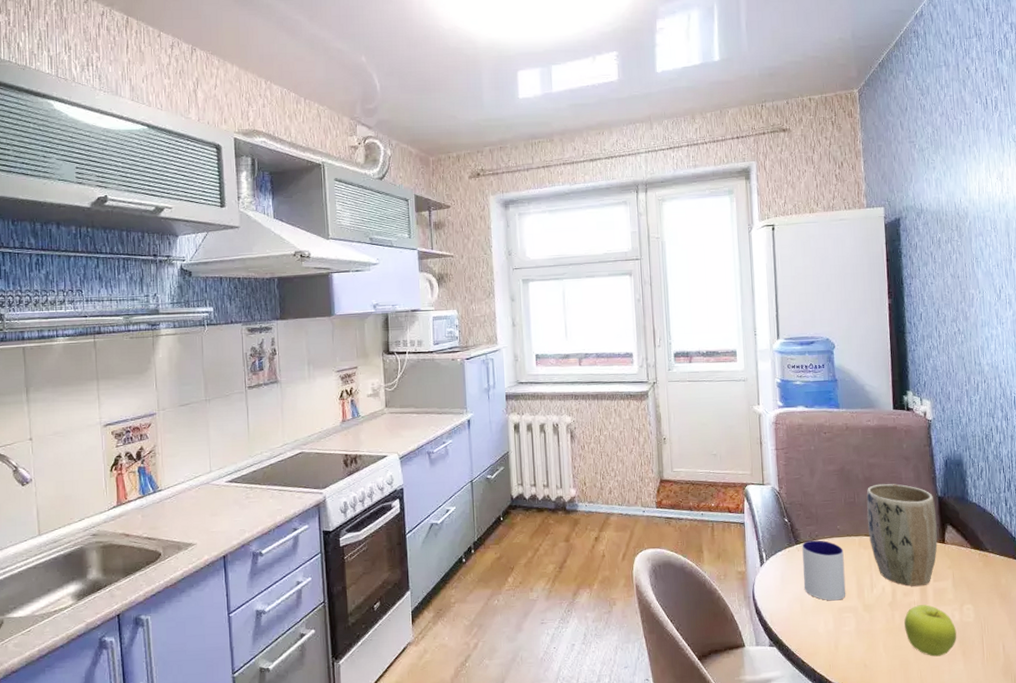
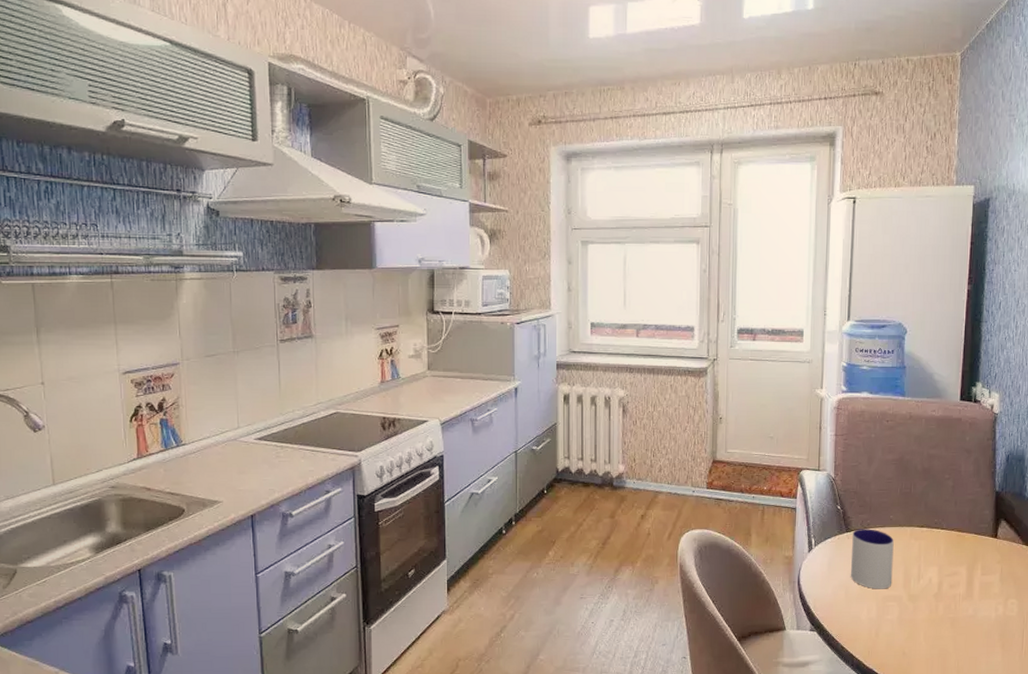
plant pot: present [866,483,938,587] -> none [920,475,992,580]
fruit: present [904,604,957,657] -> none [947,597,998,648]

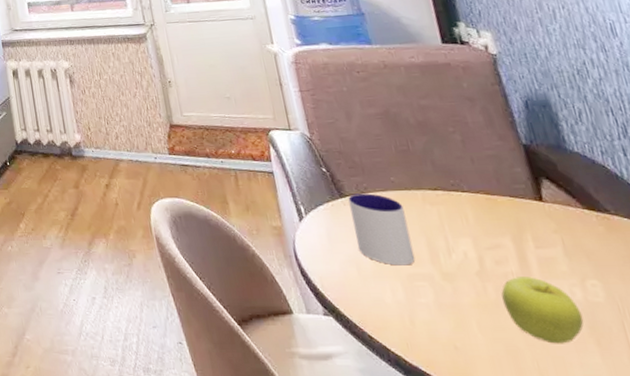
fruit: none [947,597,998,648] -> present [501,277,584,344]

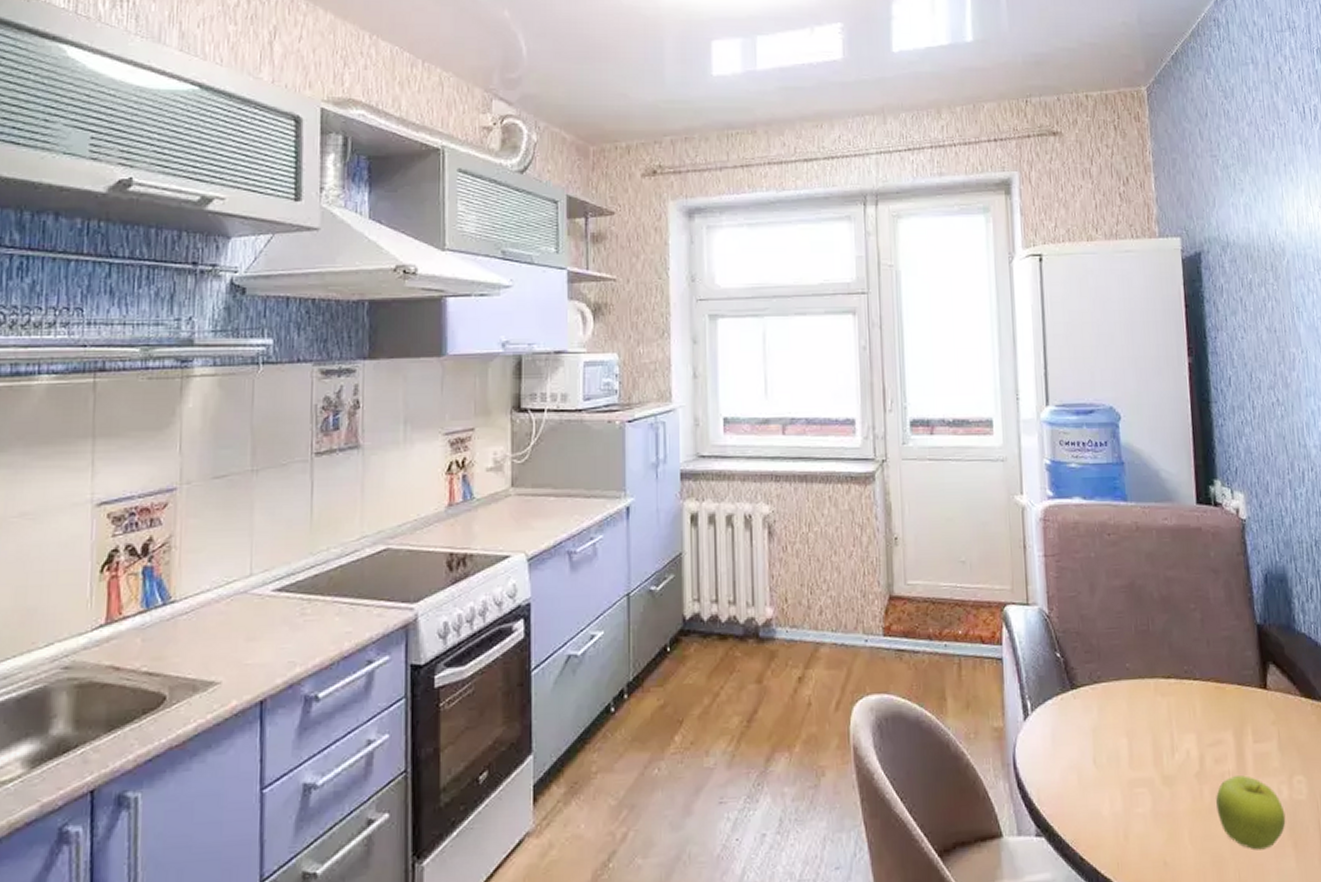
mug: present [348,193,416,266] -> none [1079,683,1139,770]

